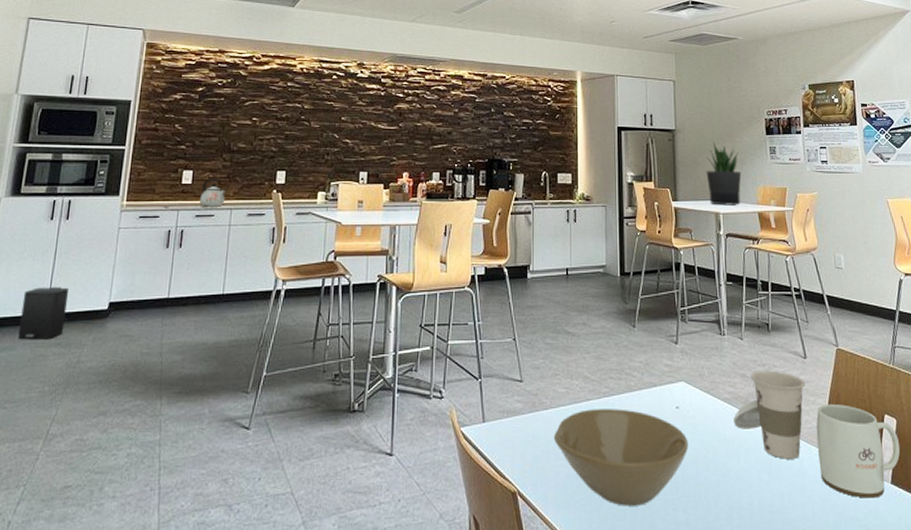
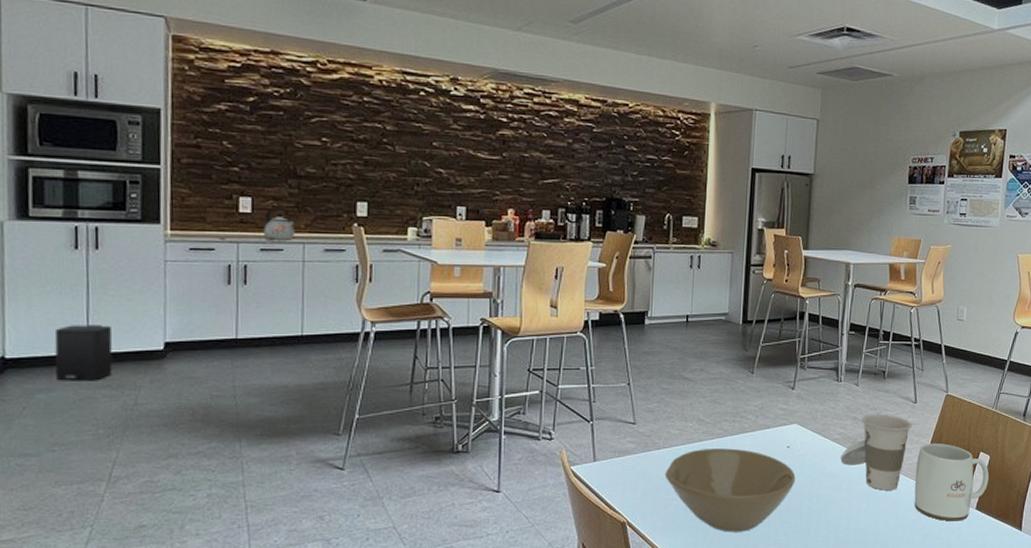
planter: present [706,141,742,206] -> none [841,188,878,256]

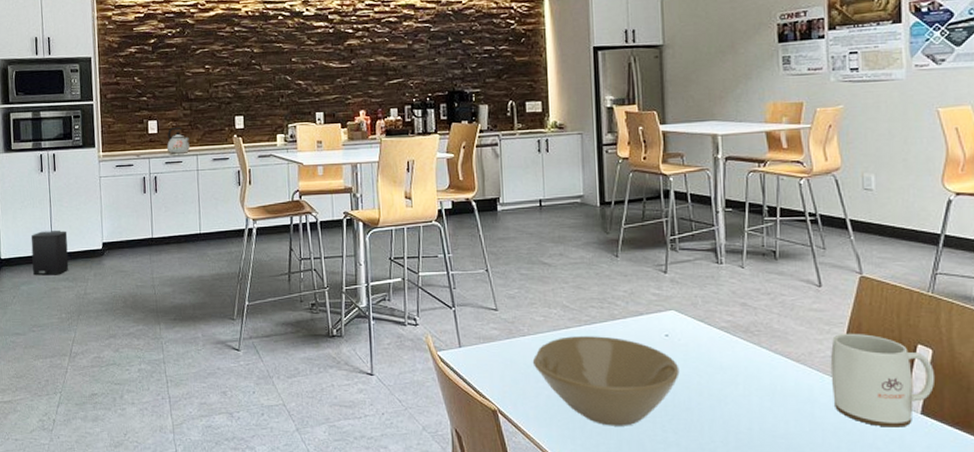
cup: present [840,414,912,491] -> none [731,299,819,387]

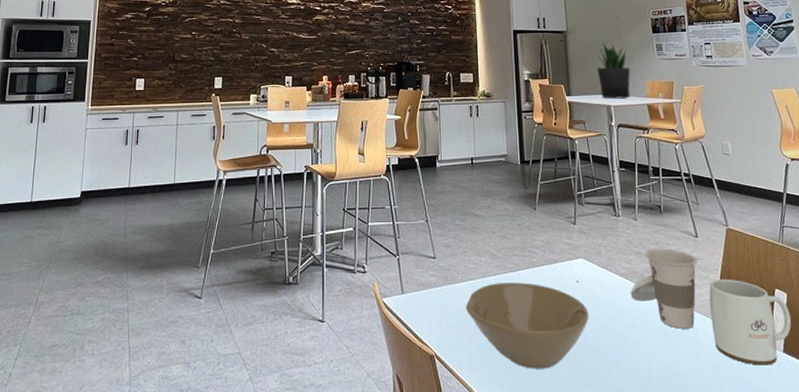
pedal bin: present [30,230,69,276] -> none [10,179,49,223]
kettle: present [166,126,190,154] -> none [150,85,172,109]
planter: none [701,55,746,126] -> present [596,41,631,99]
cup: none [731,299,819,387] -> present [630,248,698,329]

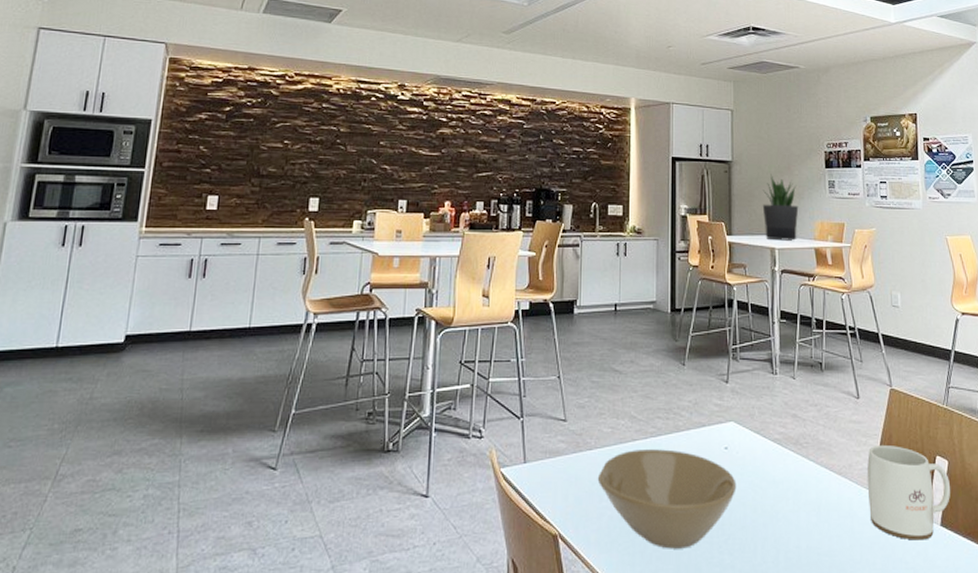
cup: present [630,248,698,329] -> none [783,411,857,501]

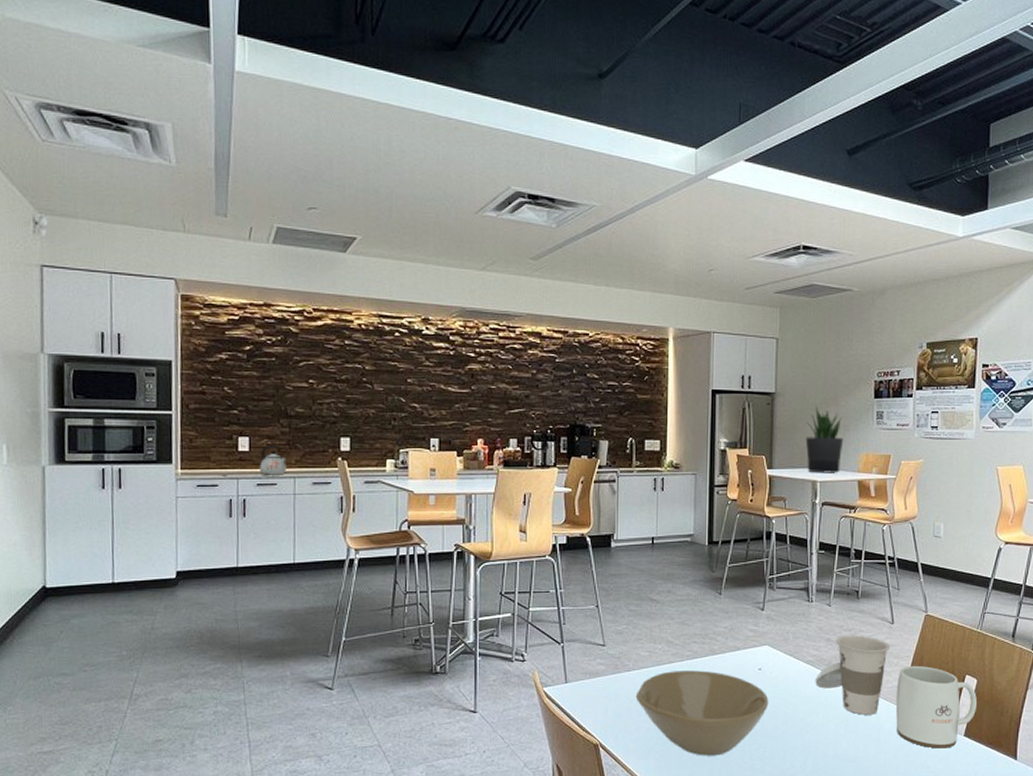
kettle: none [224,204,253,235] -> present [259,445,287,475]
cup: none [783,411,857,501] -> present [815,635,890,715]

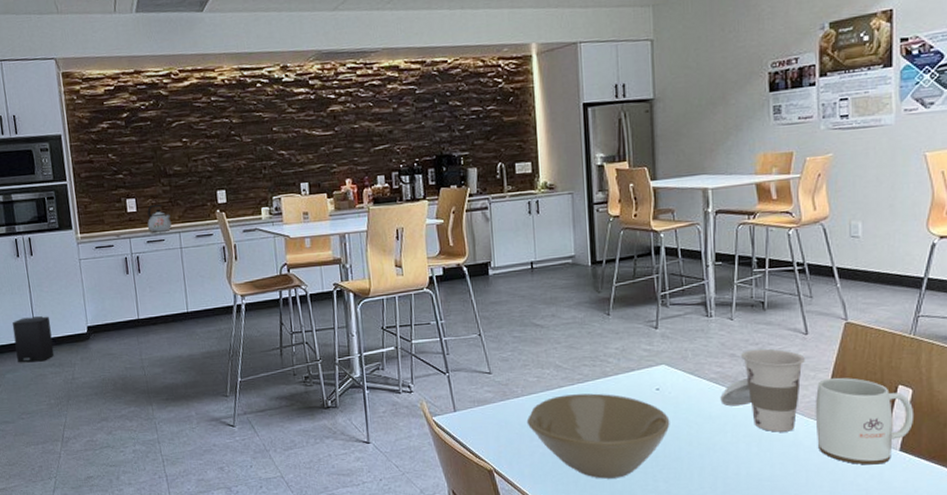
pedal bin: none [86,557,133,608] -> present [12,316,54,363]
planter: present [805,405,844,473] -> none [691,107,736,180]

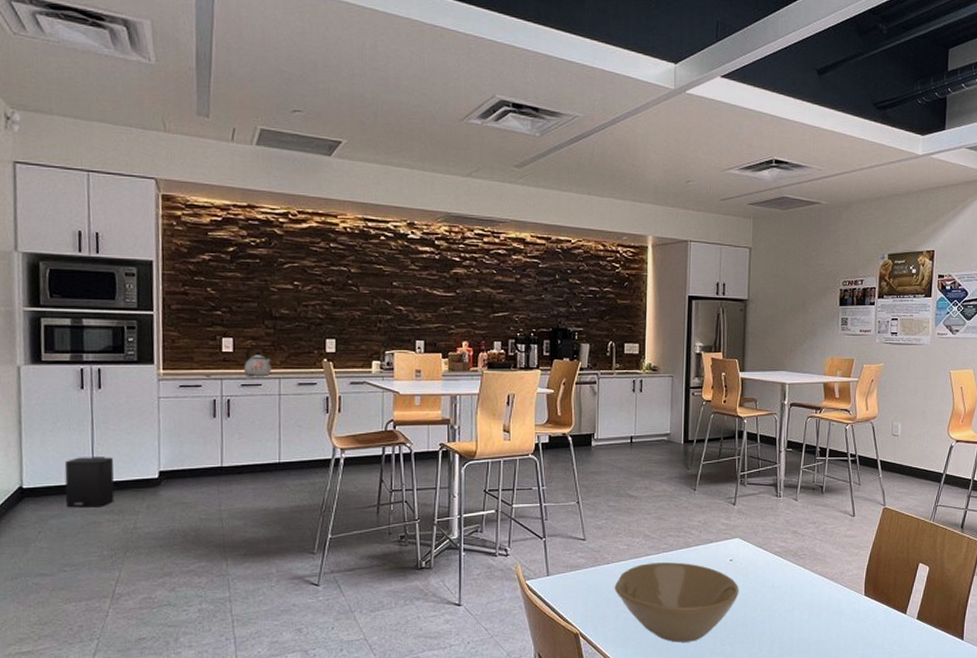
cup: present [720,348,805,432] -> none [782,527,851,602]
mug: present [815,377,915,465] -> none [855,555,929,631]

